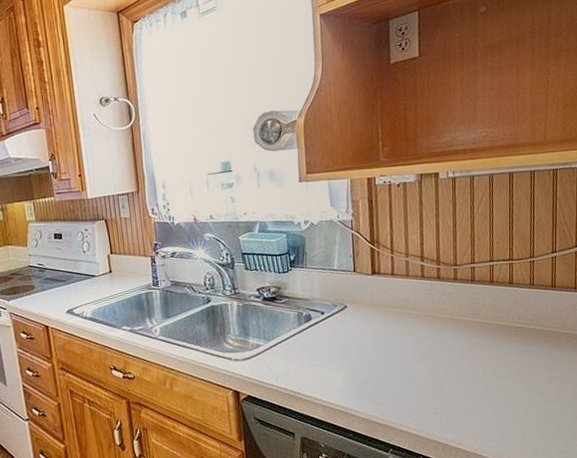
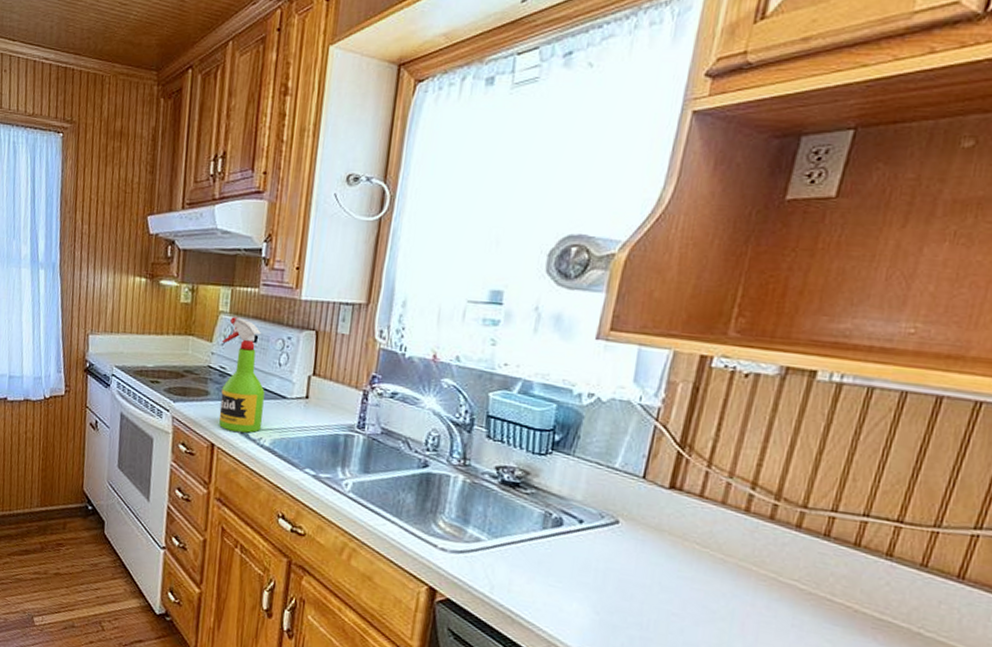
spray bottle: none [35,222,82,313] -> present [218,317,265,433]

